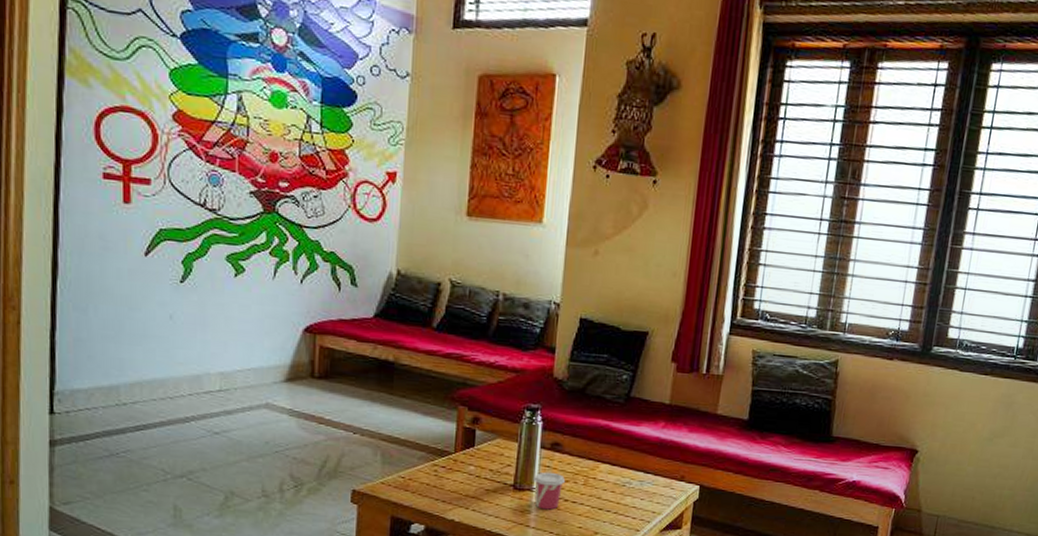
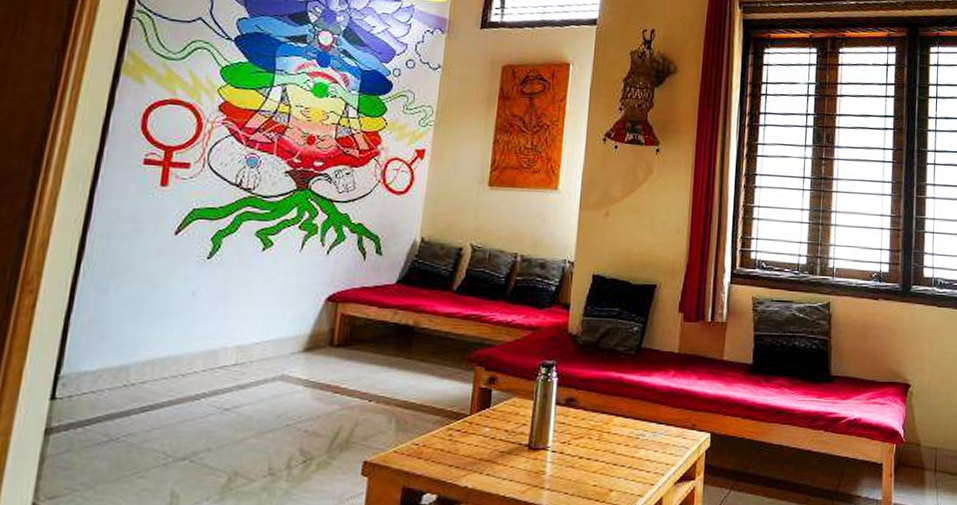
cup: present [533,471,566,510] -> none [548,429,581,469]

